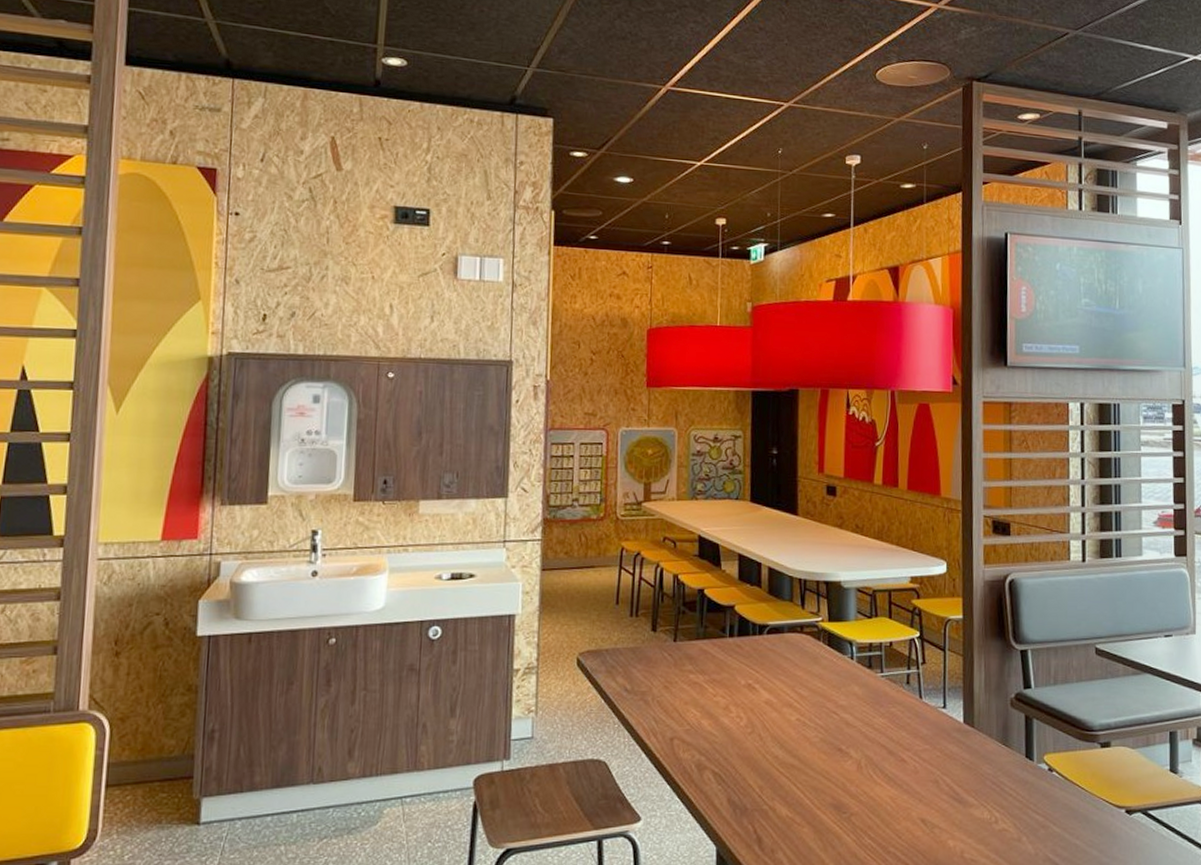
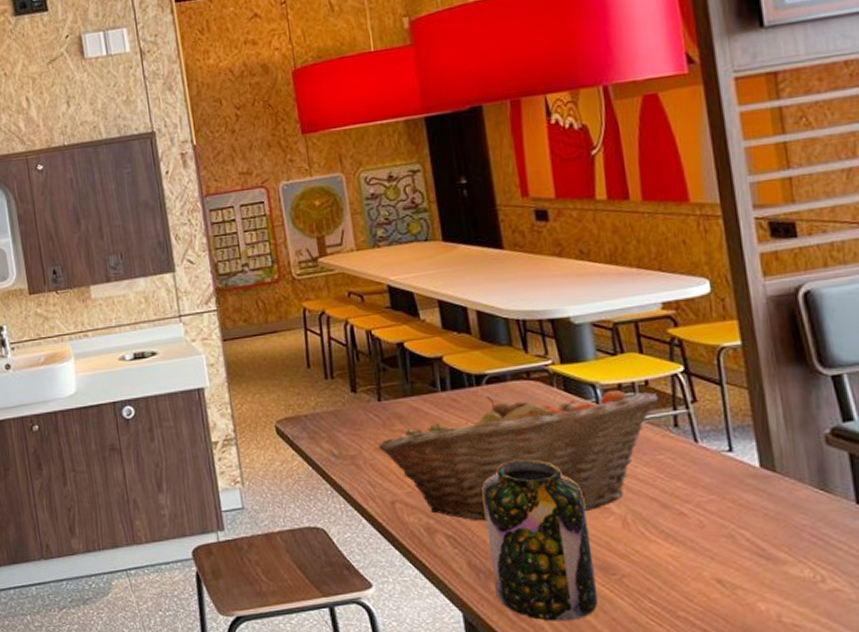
fruit basket: none [667,645,898,760] -> present [378,390,659,521]
jar: none [747,706,831,856] -> present [482,460,598,621]

